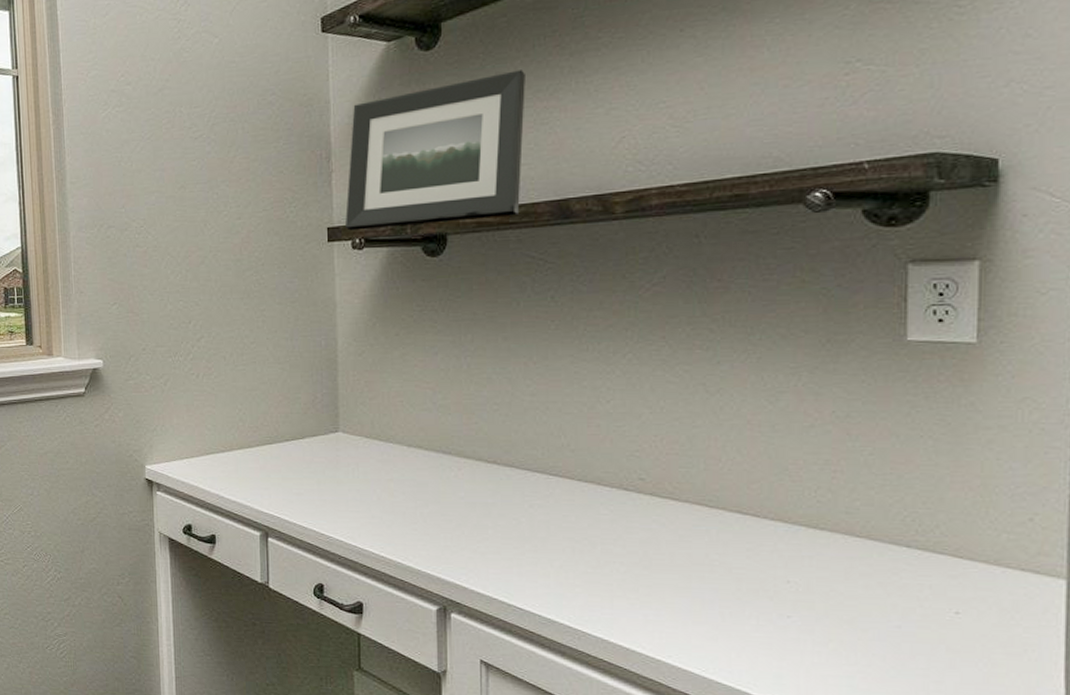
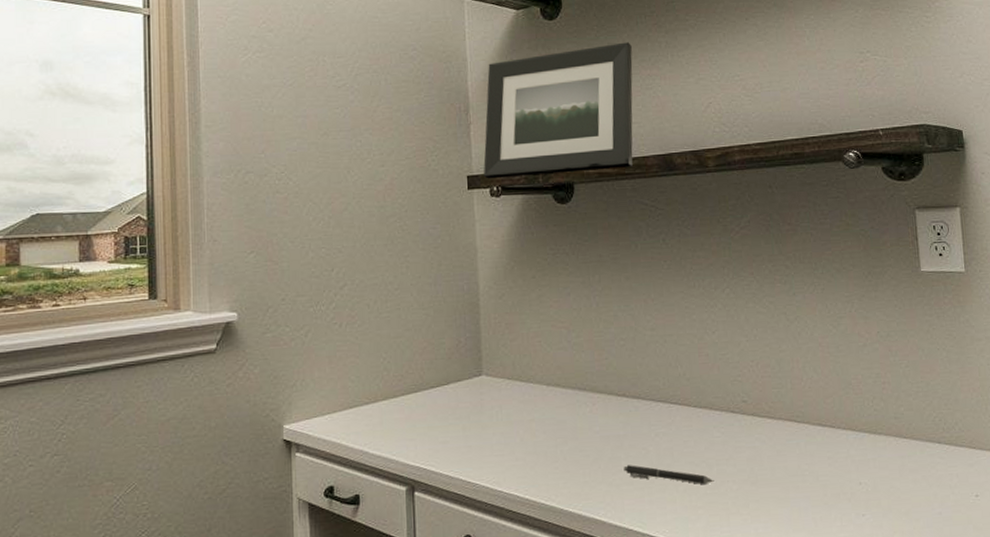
pen: none [490,534,597,563] -> present [623,465,714,485]

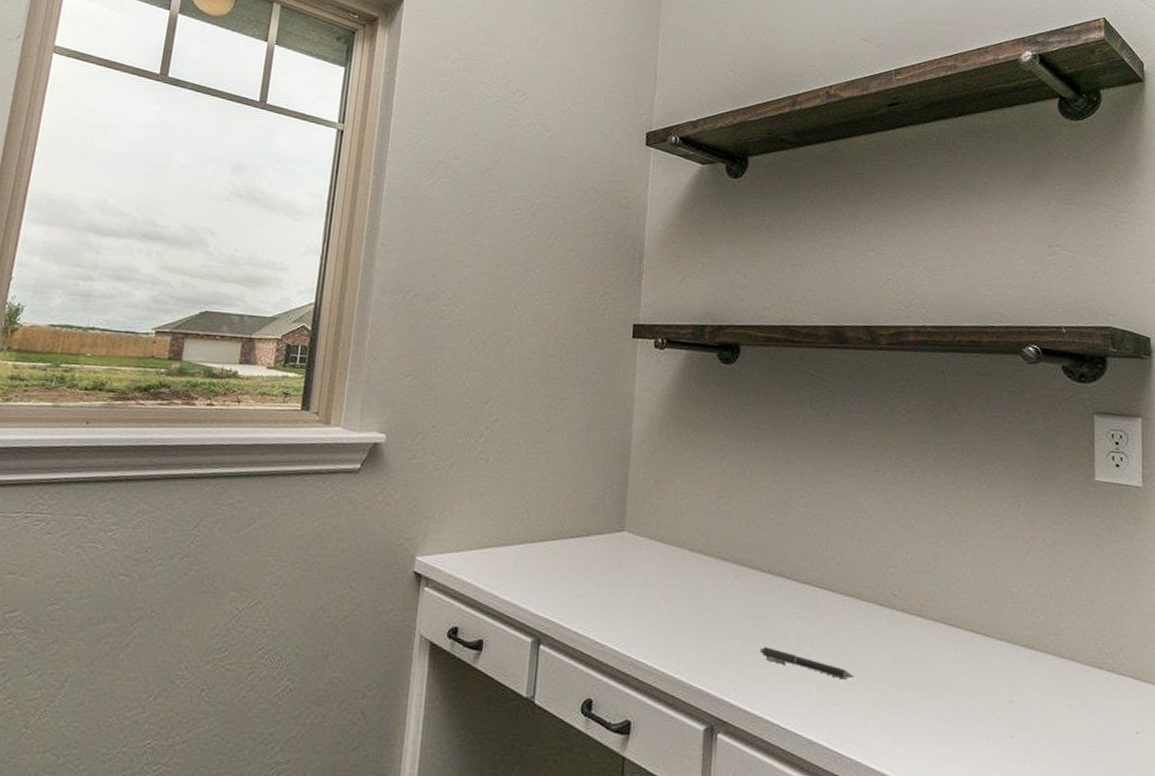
picture frame: present [483,42,633,179] -> none [649,208,814,335]

